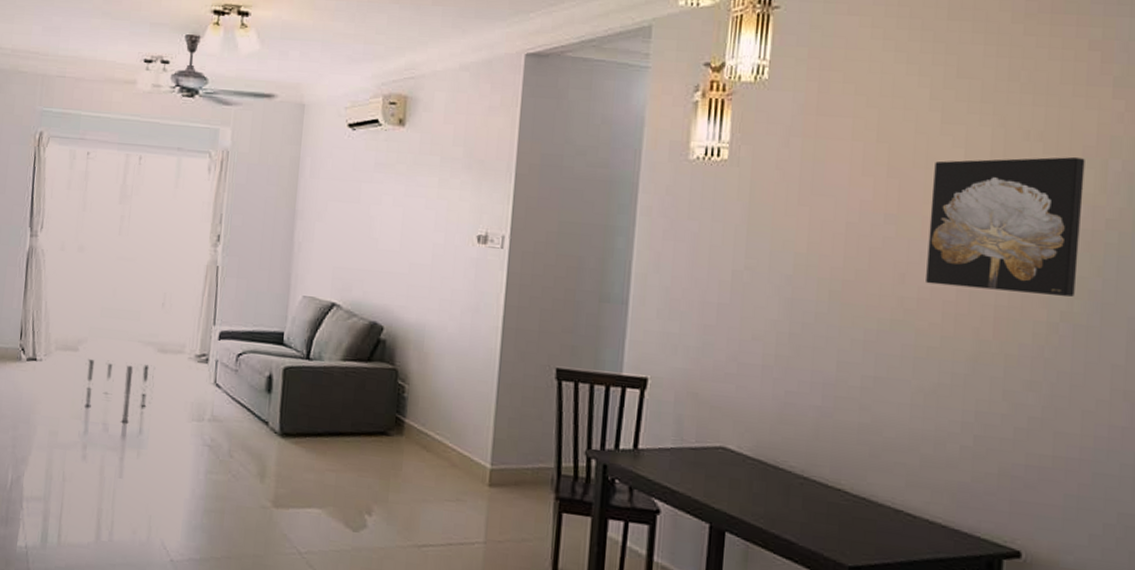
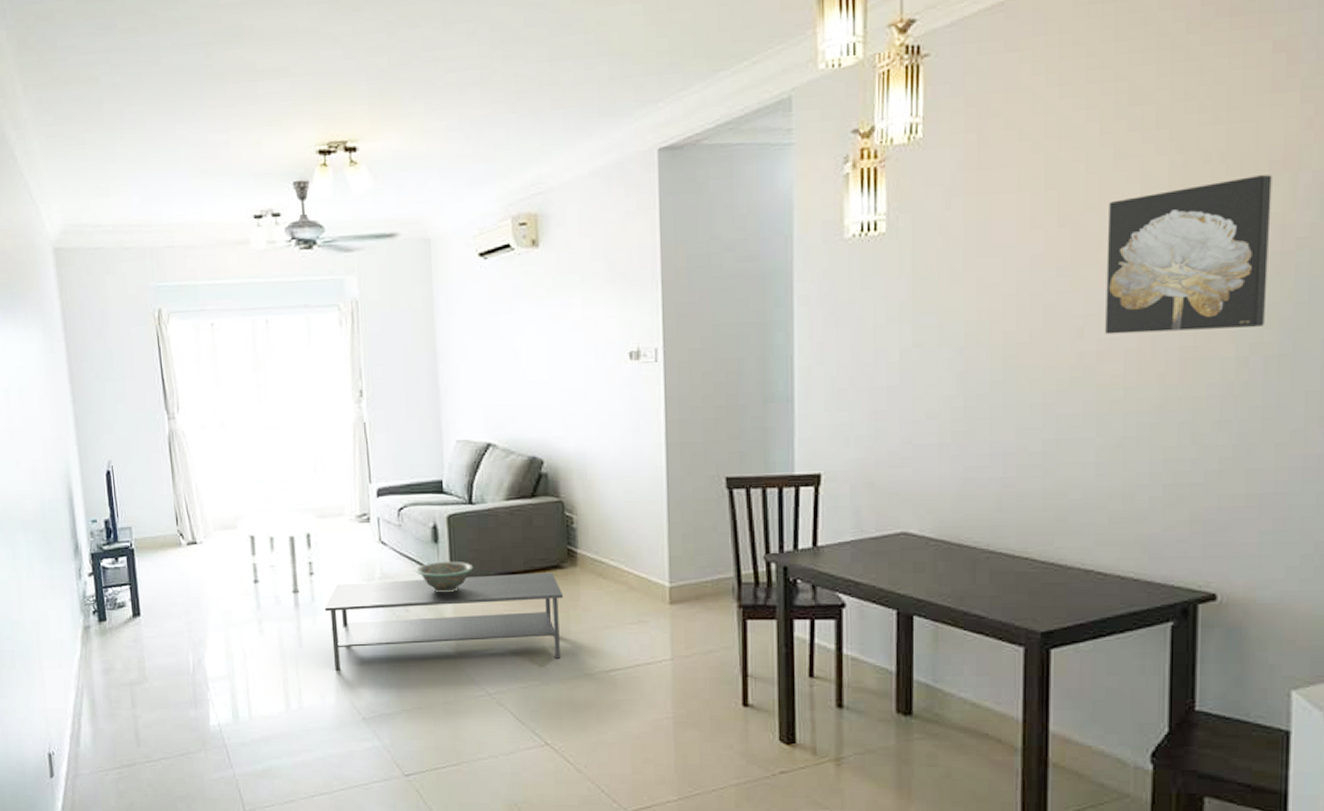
coffee table: none [151,420,386,527] -> present [325,572,564,670]
decorative bowl: none [245,411,303,445] -> present [416,561,474,593]

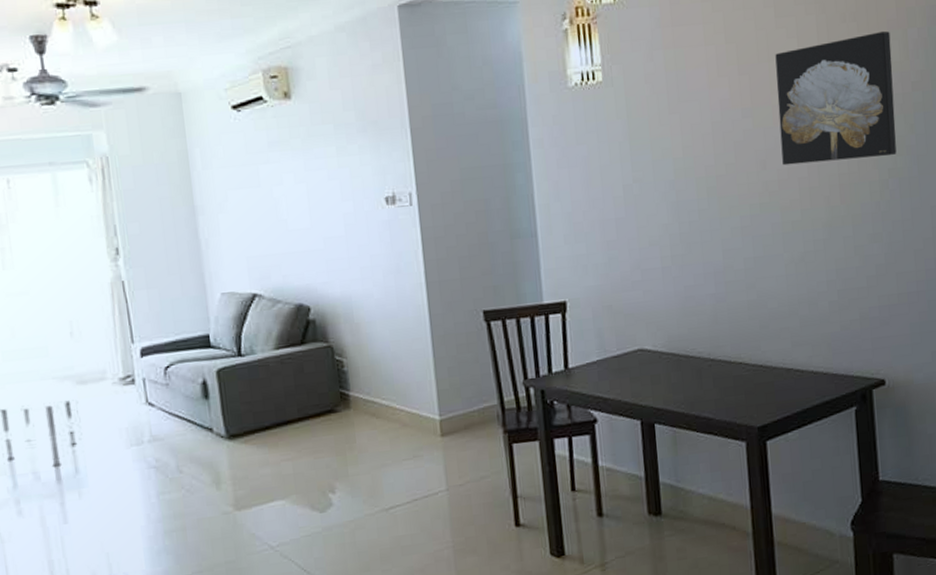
coffee table: present [325,572,564,670] -> none [91,417,341,544]
decorative bowl: present [416,561,474,593] -> none [187,415,248,450]

